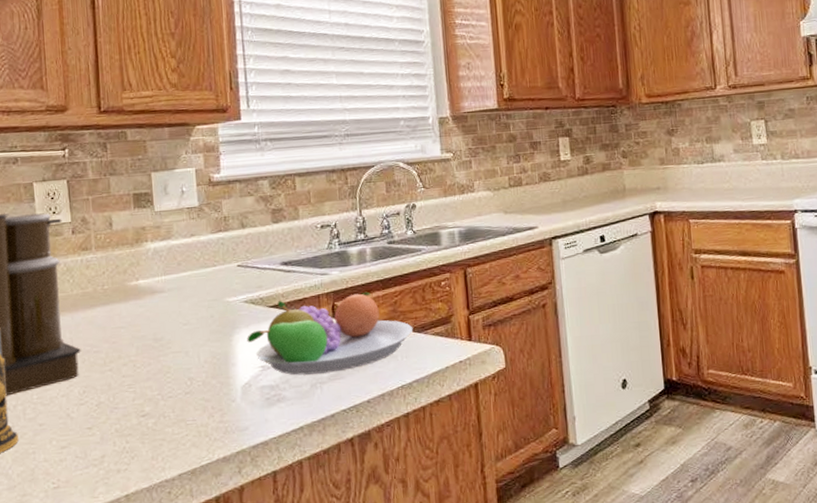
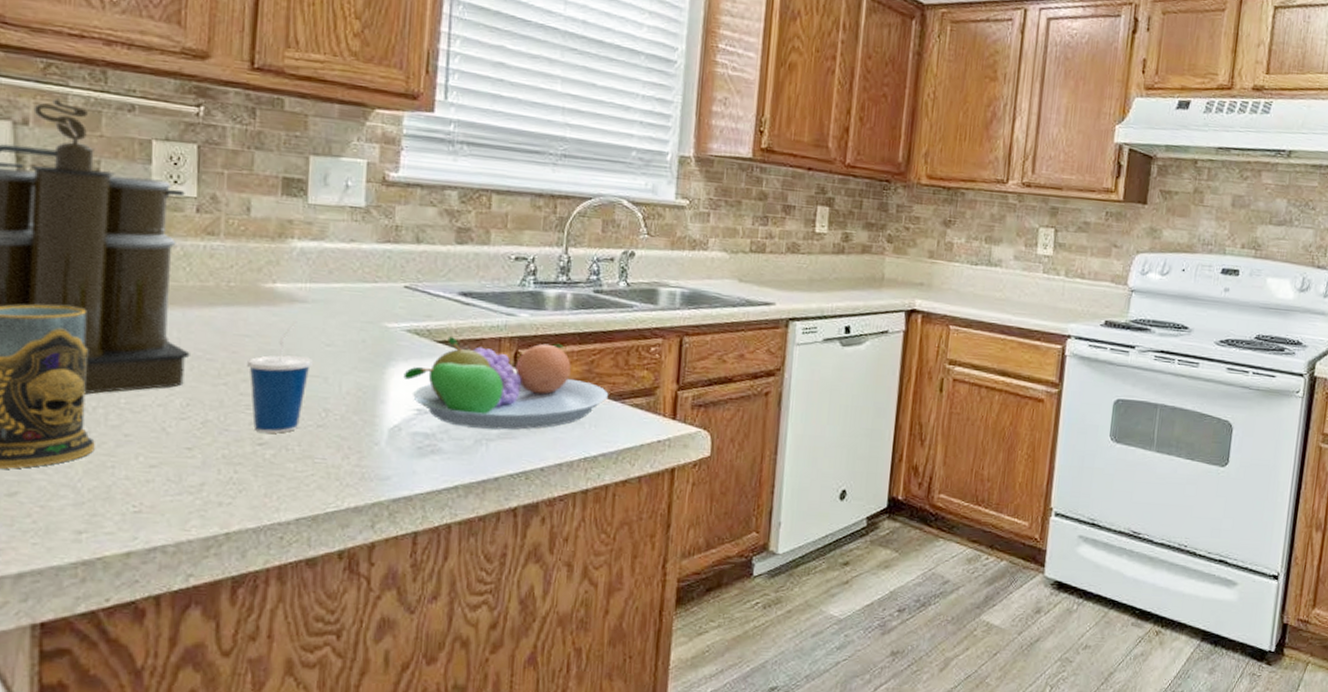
cup: none [125,309,175,406] -> present [247,321,313,433]

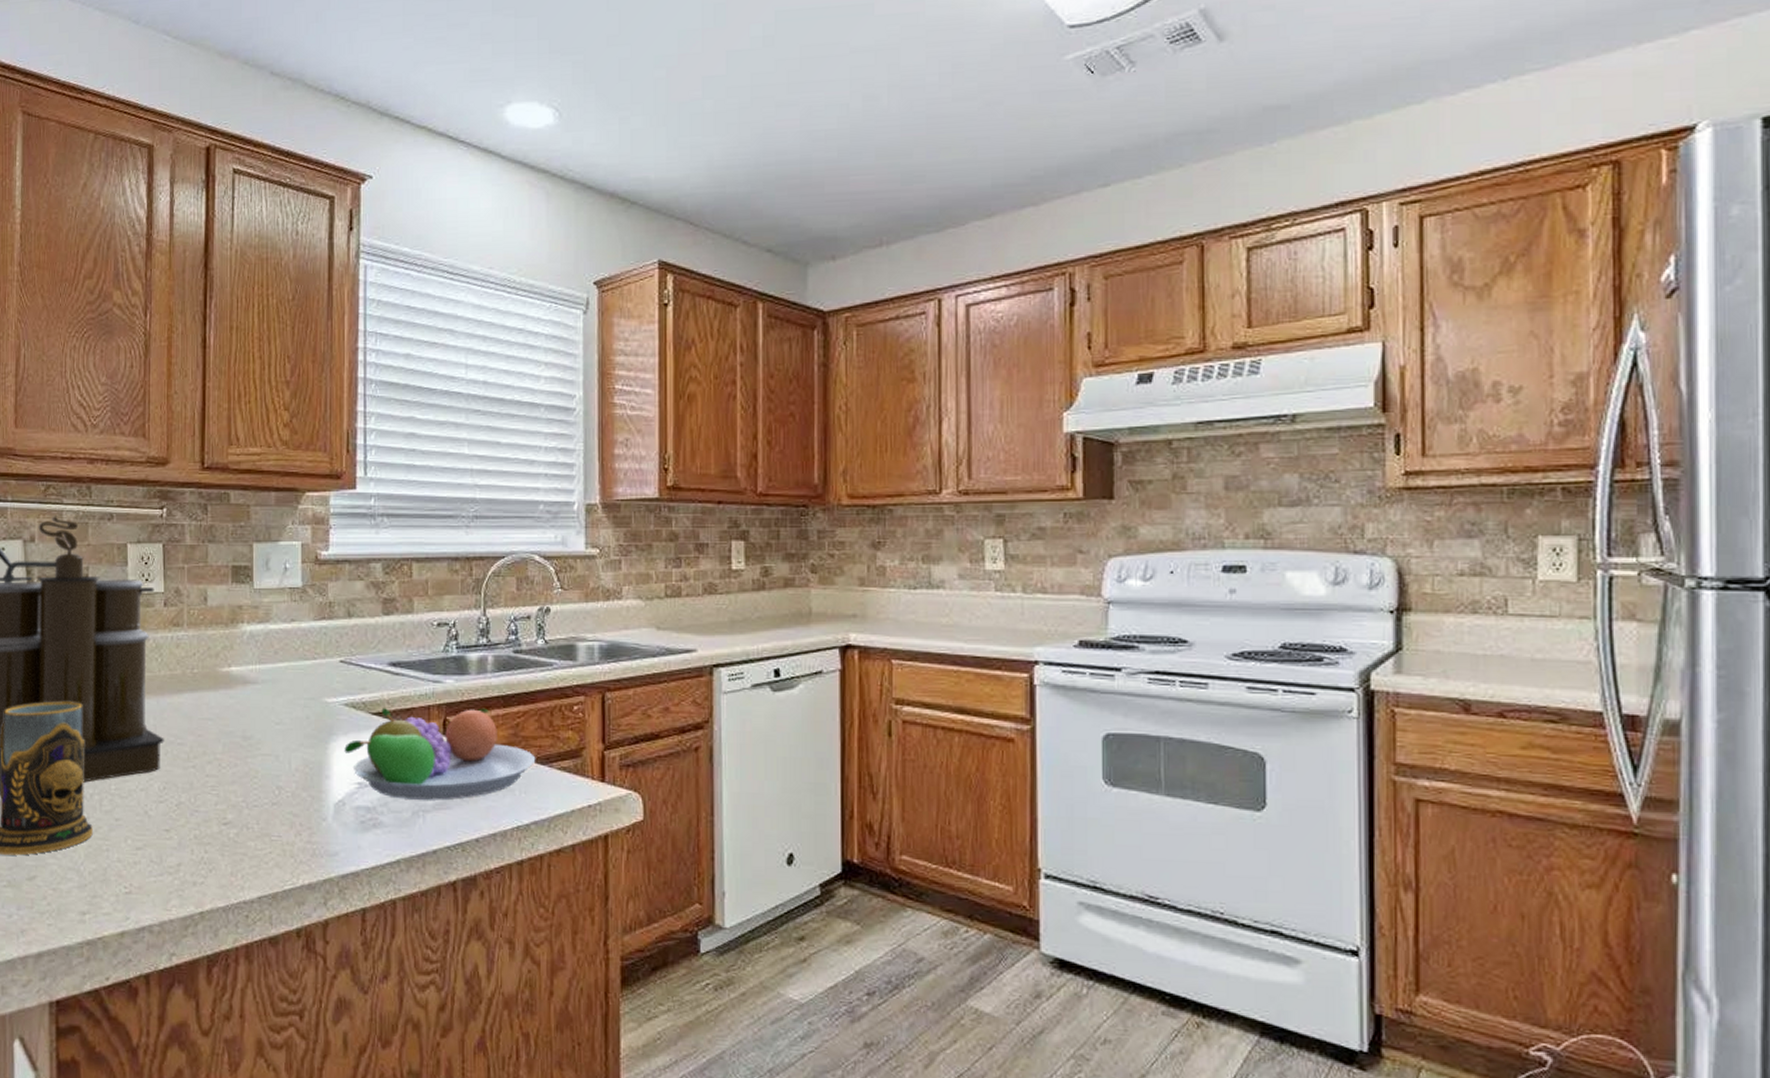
cup: present [247,321,313,433] -> none [211,702,265,813]

